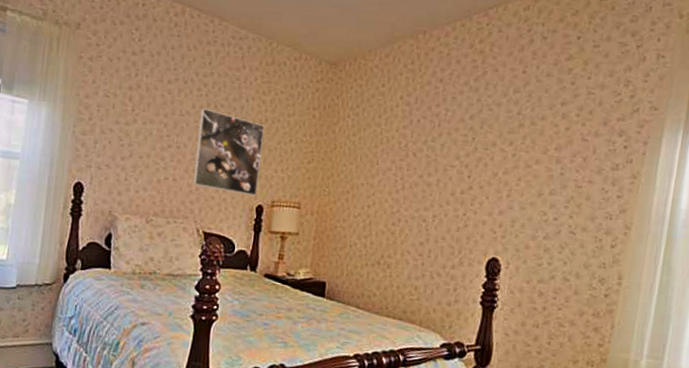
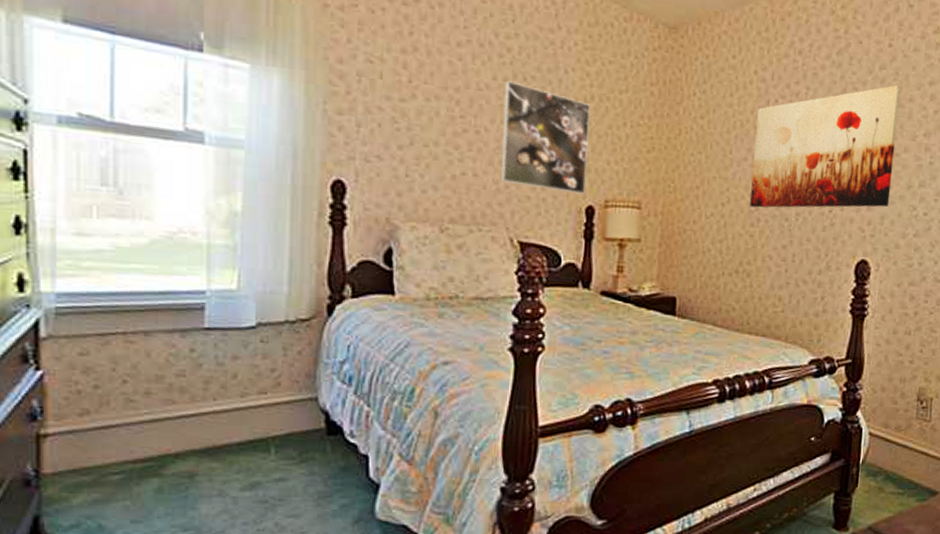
wall art: none [392,105,534,212] -> present [750,84,901,208]

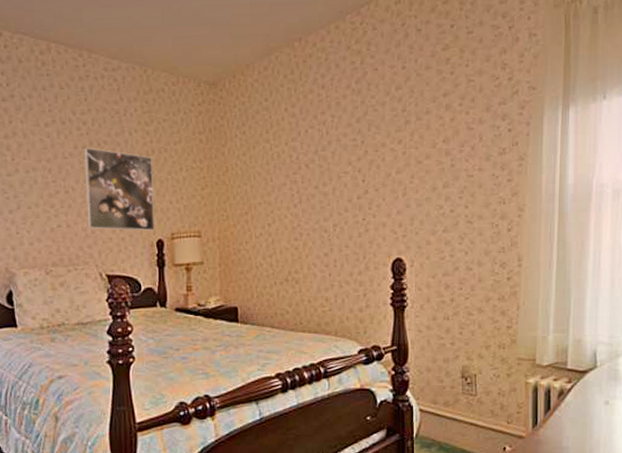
wall art: present [750,84,901,208] -> none [291,101,418,224]

